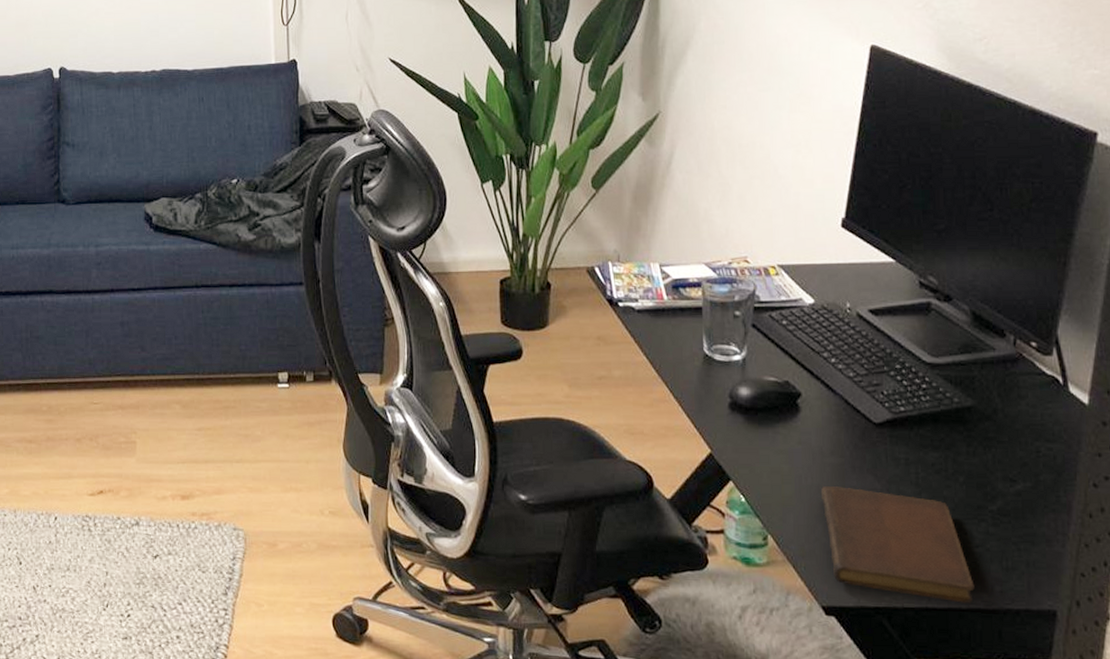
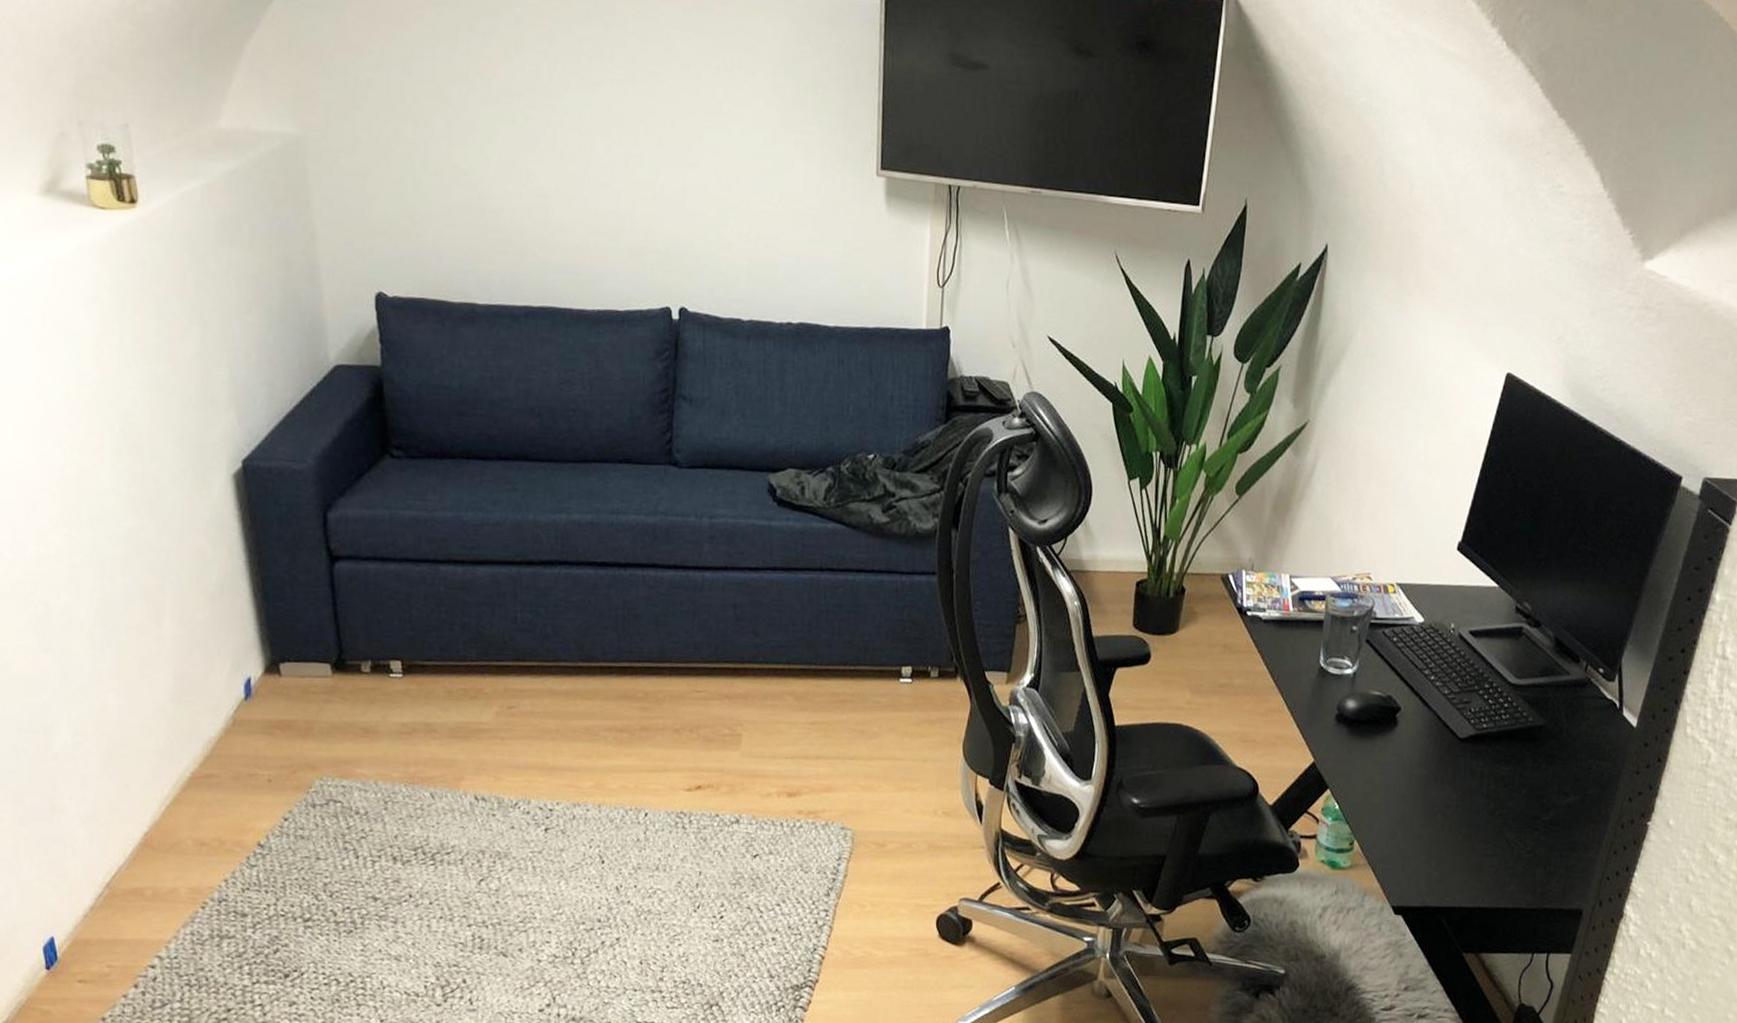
notebook: present [820,486,975,603] -> none [1404,796,1521,903]

